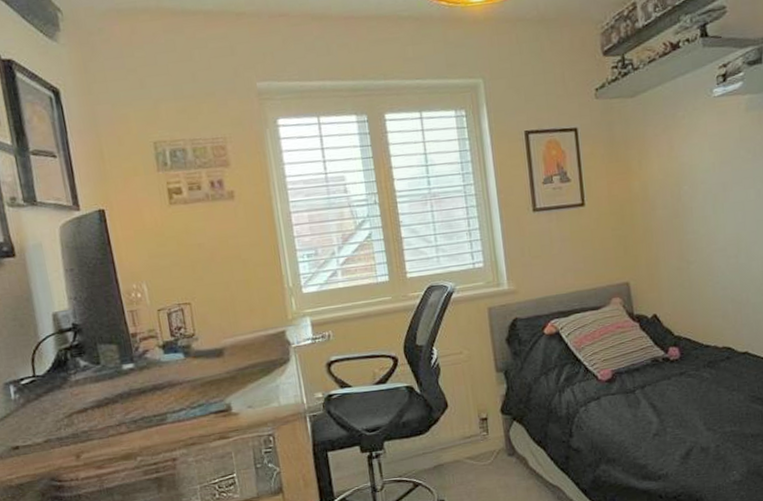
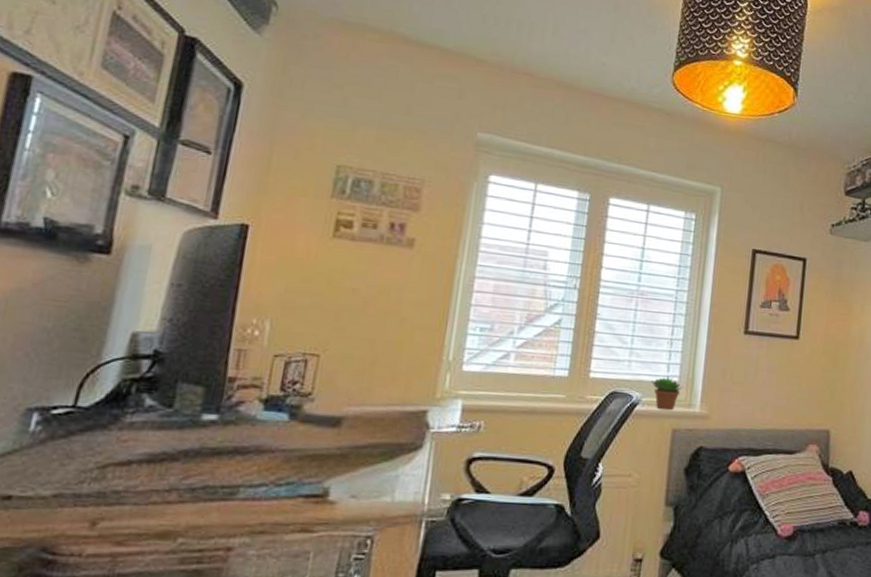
succulent plant: none [460,264,489,294] -> present [651,377,683,411]

